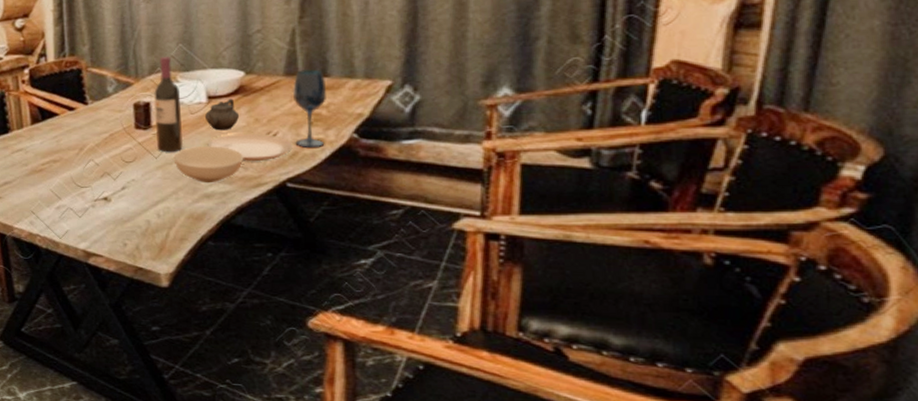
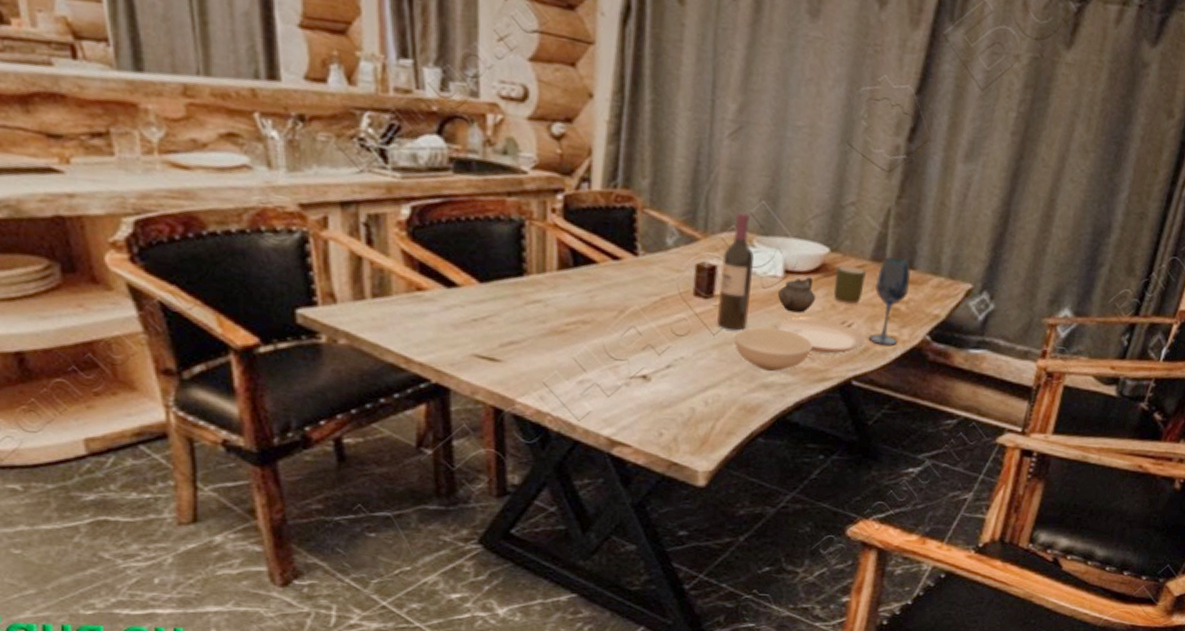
mug: none [253,83,283,116] -> present [833,265,866,304]

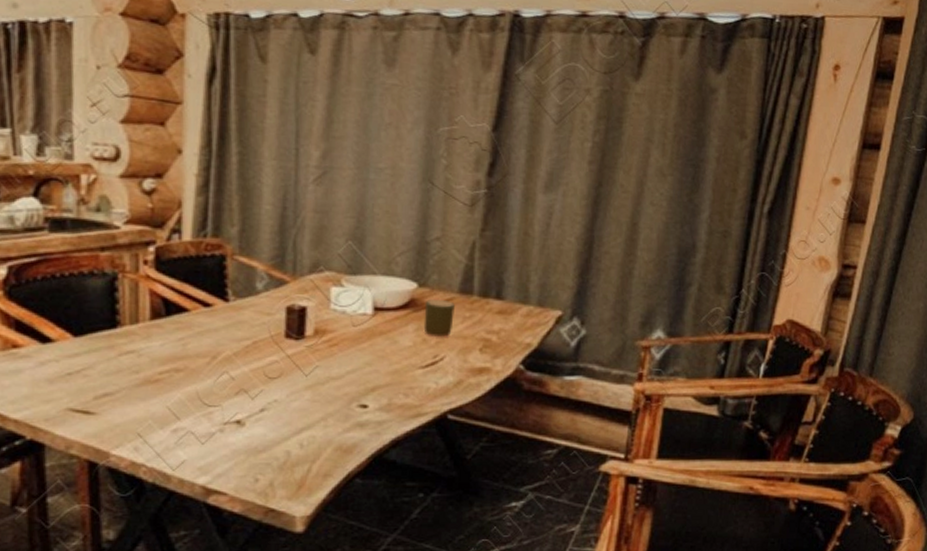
wine bottle: present [717,213,755,330] -> none [309,254,344,369]
bowl: present [734,327,813,371] -> none [326,365,406,409]
plate: present [775,318,865,353] -> none [367,354,459,388]
teapot: present [777,277,817,313] -> none [367,313,407,349]
wineglass: present [868,257,911,346] -> none [461,289,500,377]

